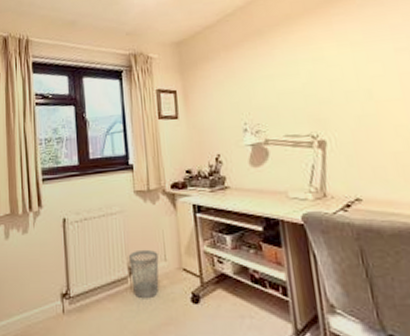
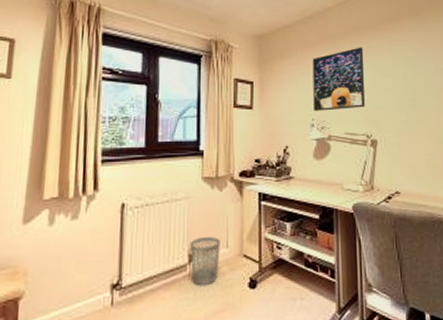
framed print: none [238,37,306,116] -> present [312,47,365,112]

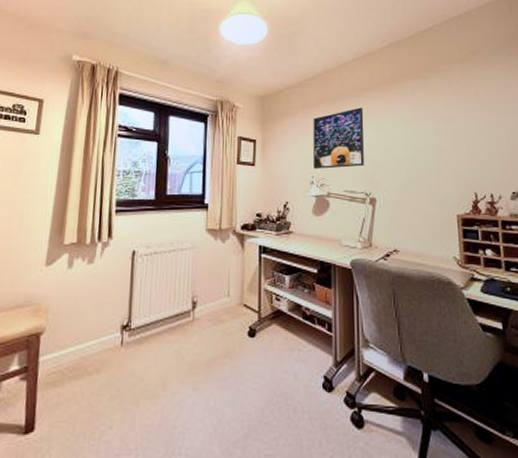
wastebasket: present [189,236,220,287] -> none [193,285,222,332]

